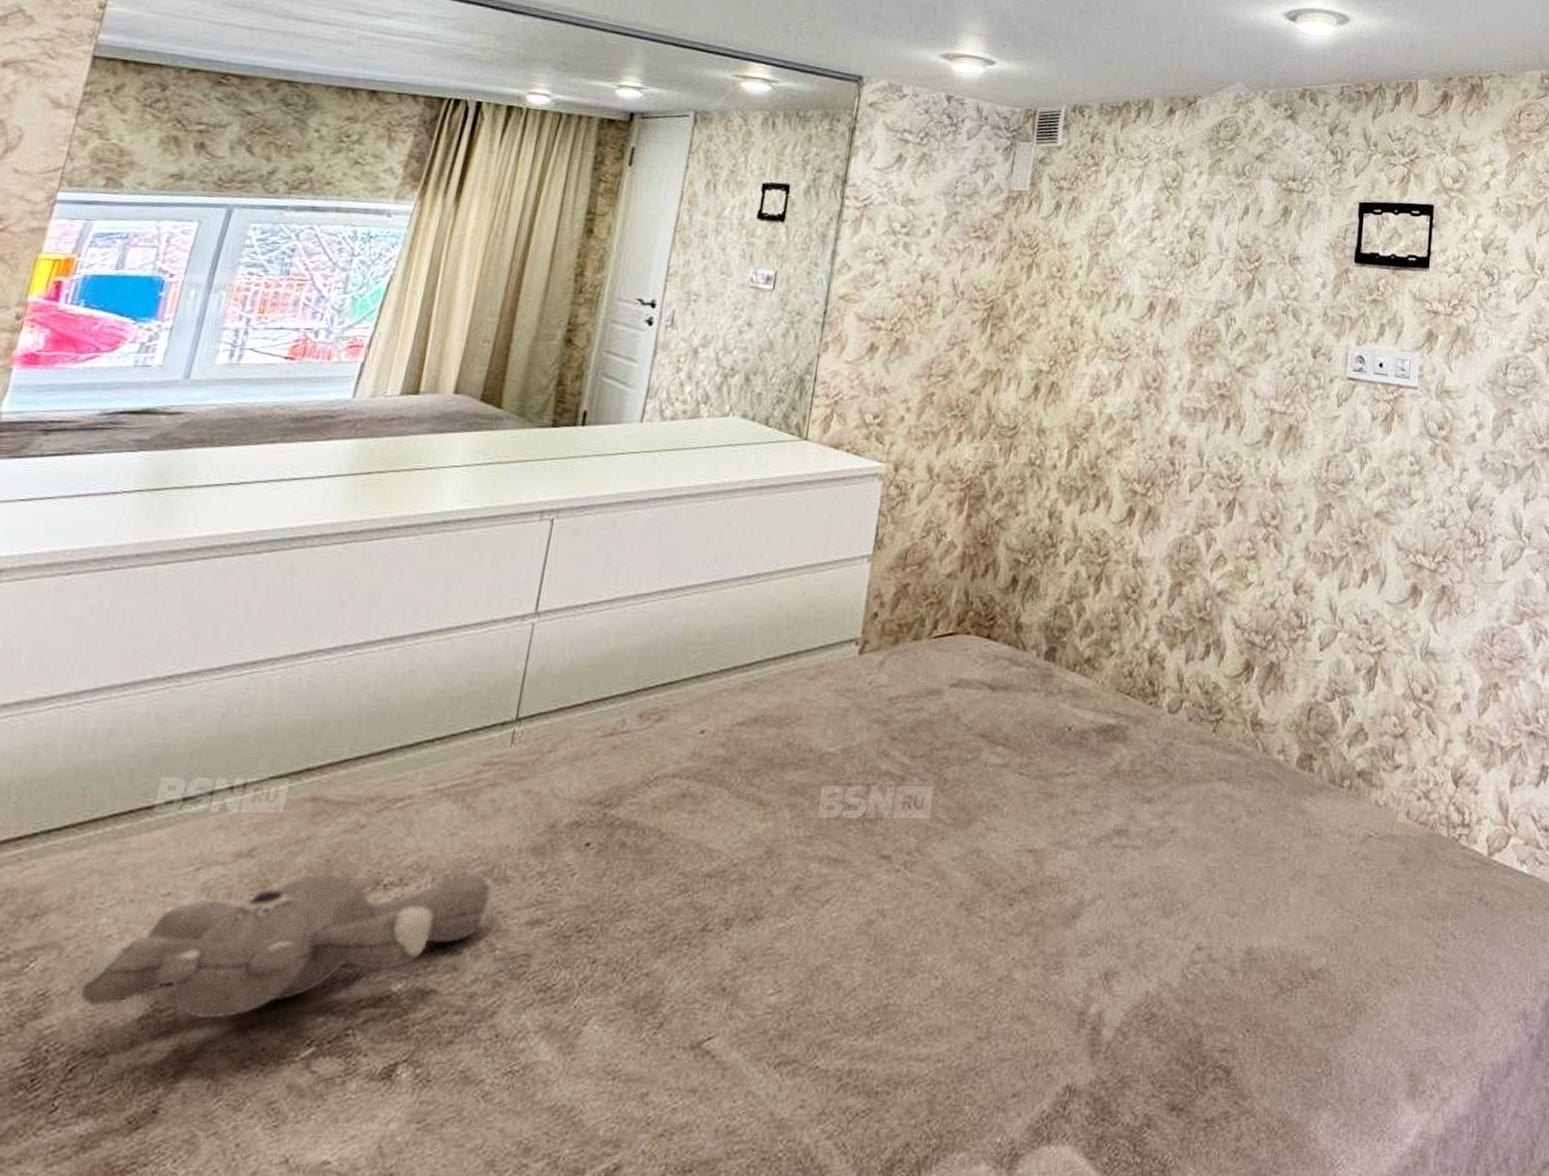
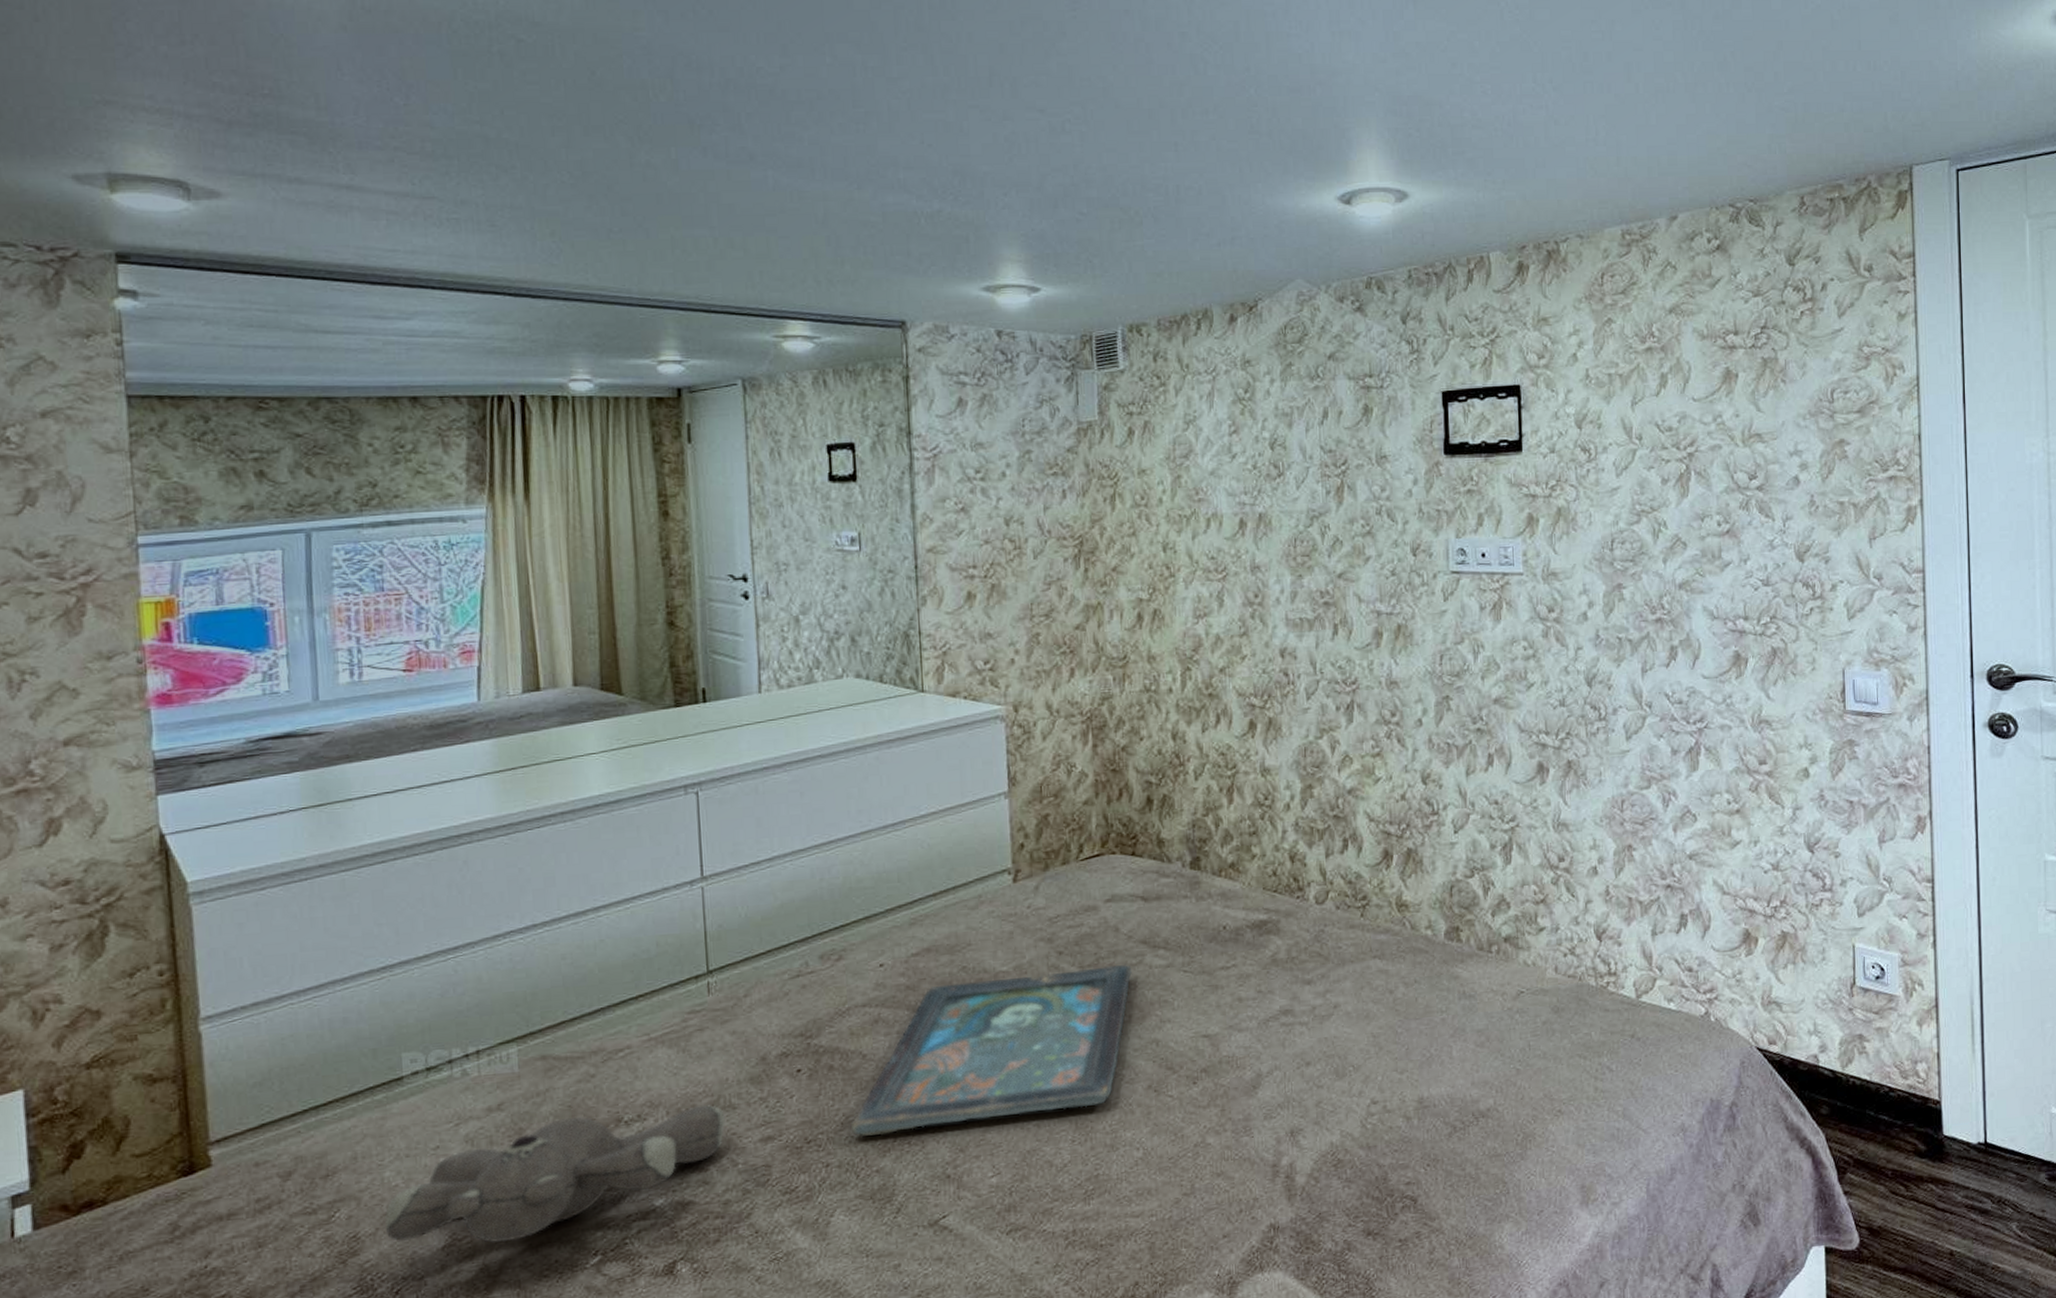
decorative tray: none [628,758,966,930] -> present [851,964,1132,1136]

